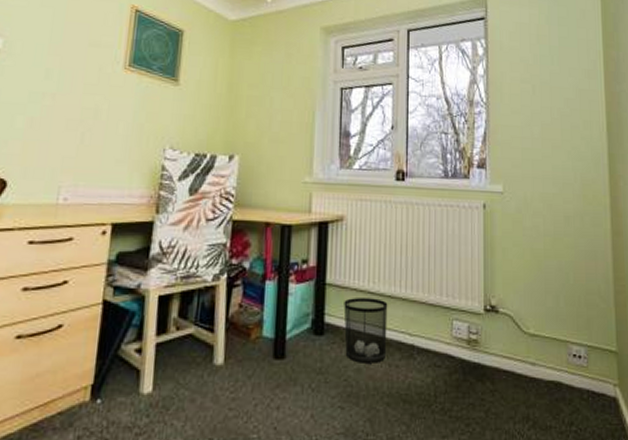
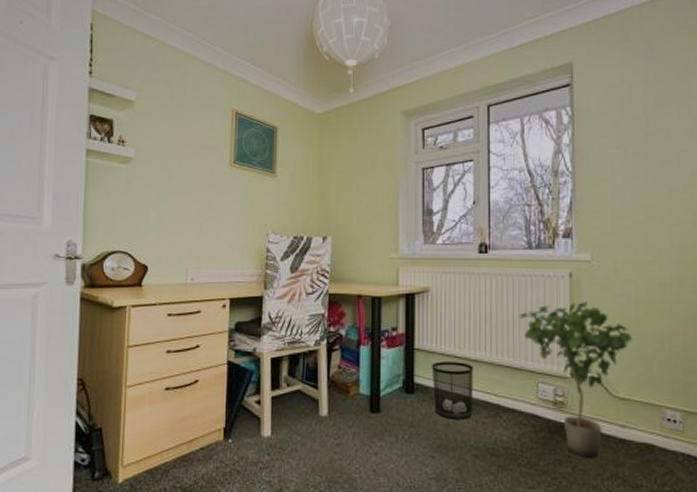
potted plant: none [435,234,542,400] -> present [520,302,633,458]

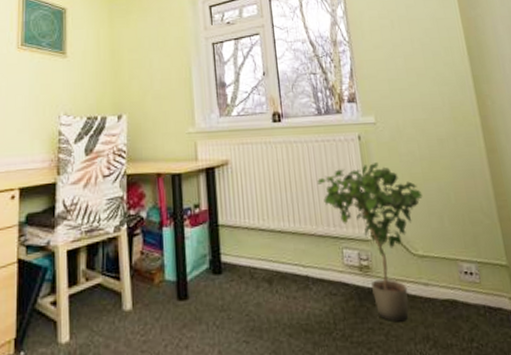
waste bin: present [432,361,473,420] -> none [237,234,284,298]

